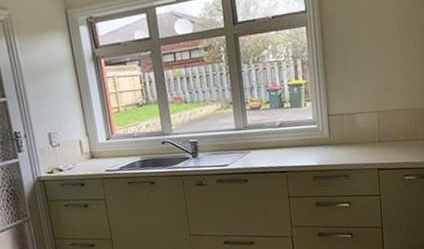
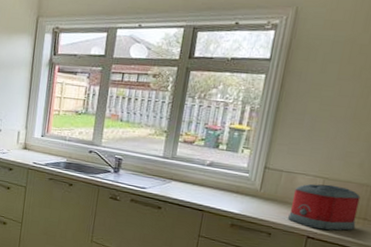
toaster: none [358,116,412,160] -> present [287,183,361,231]

